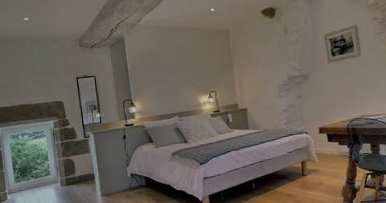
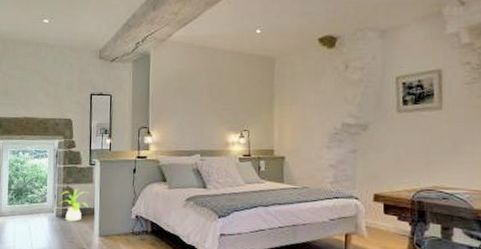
house plant: none [61,158,89,188] -> present [59,188,89,222]

